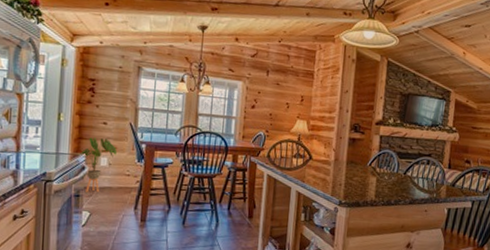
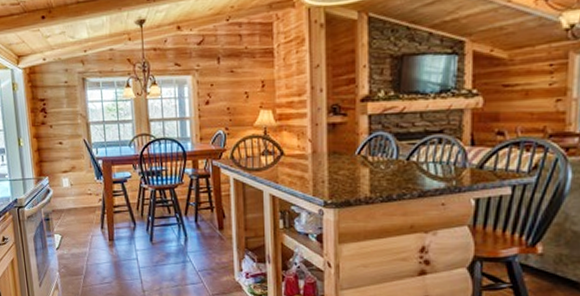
house plant: present [80,137,117,192] -> none [43,158,76,215]

